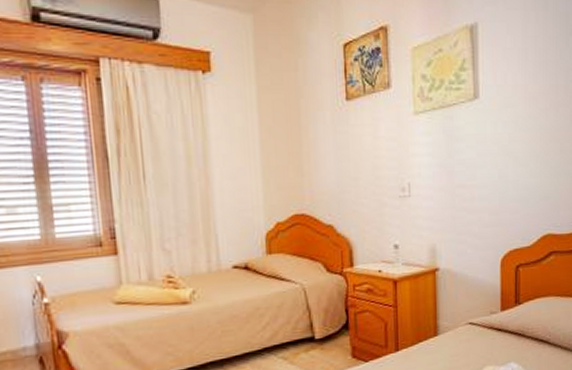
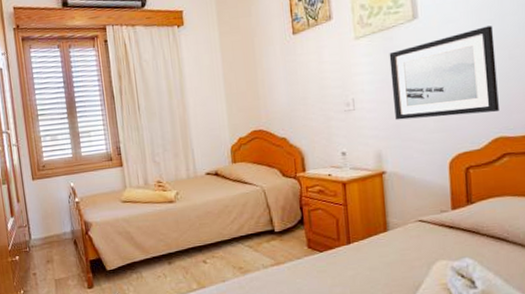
wall art: none [448,115,549,211] -> present [389,26,499,121]

